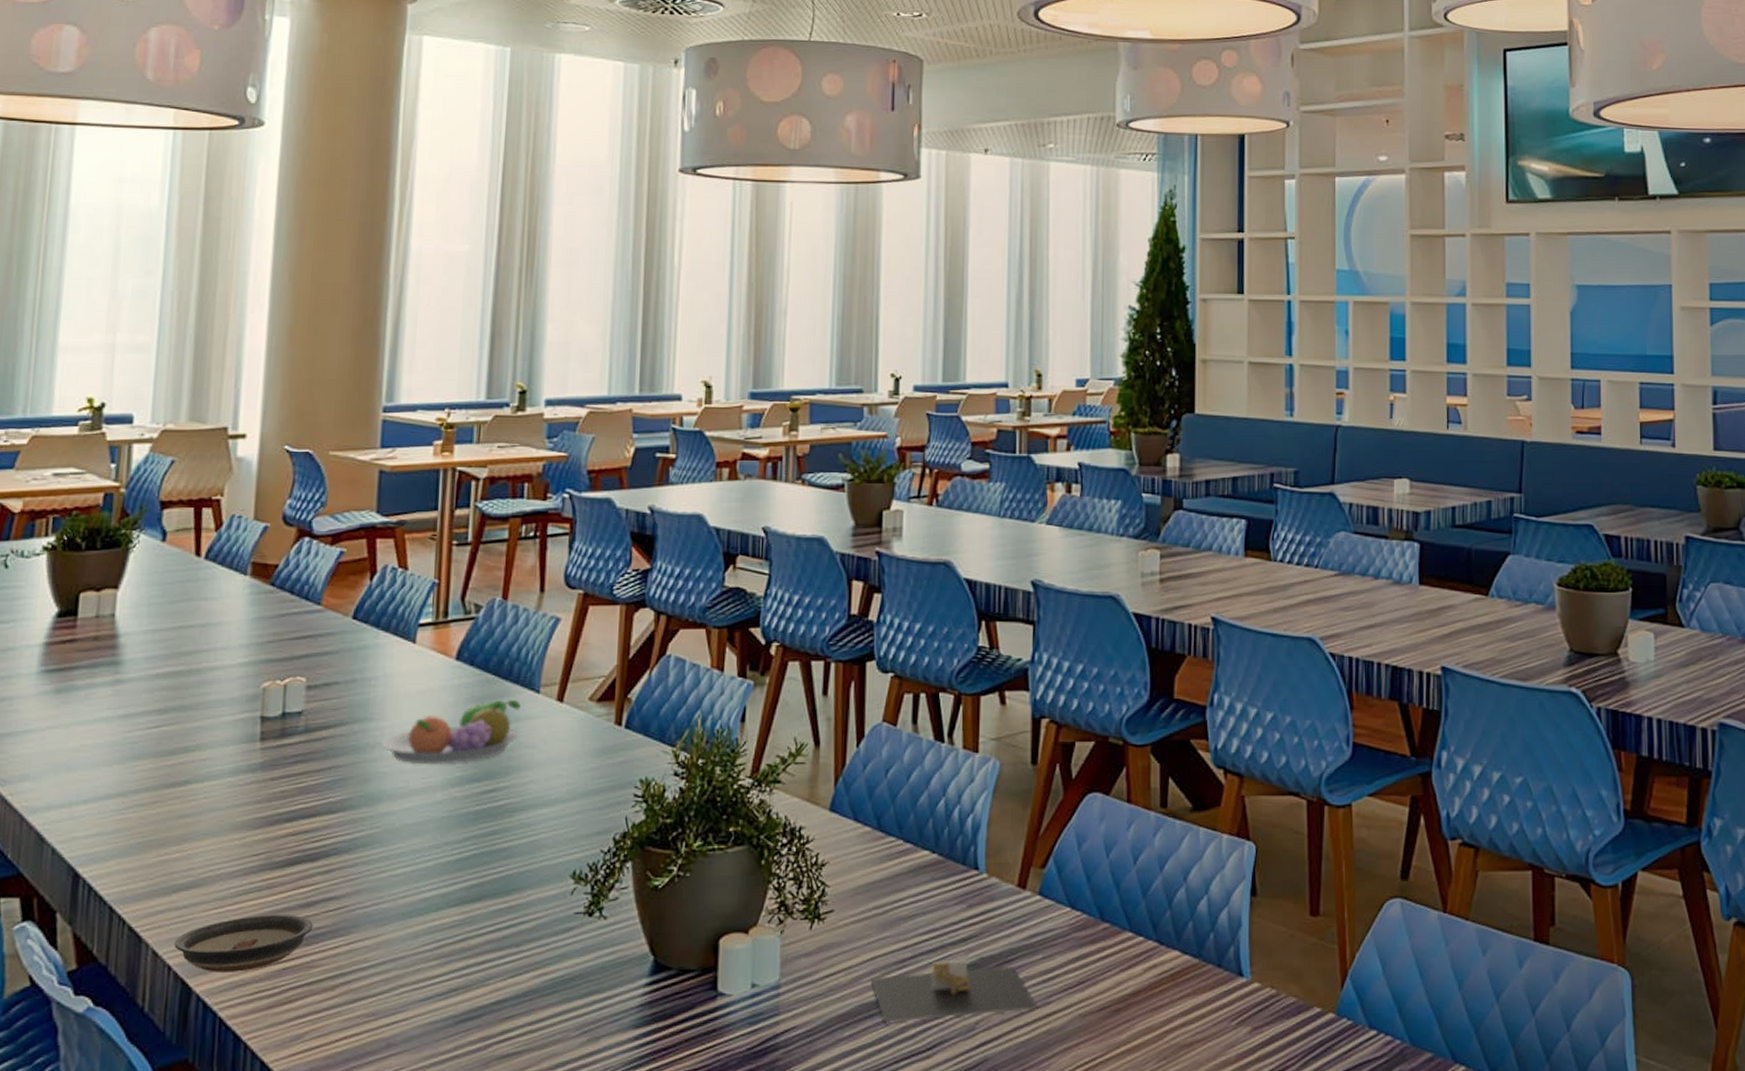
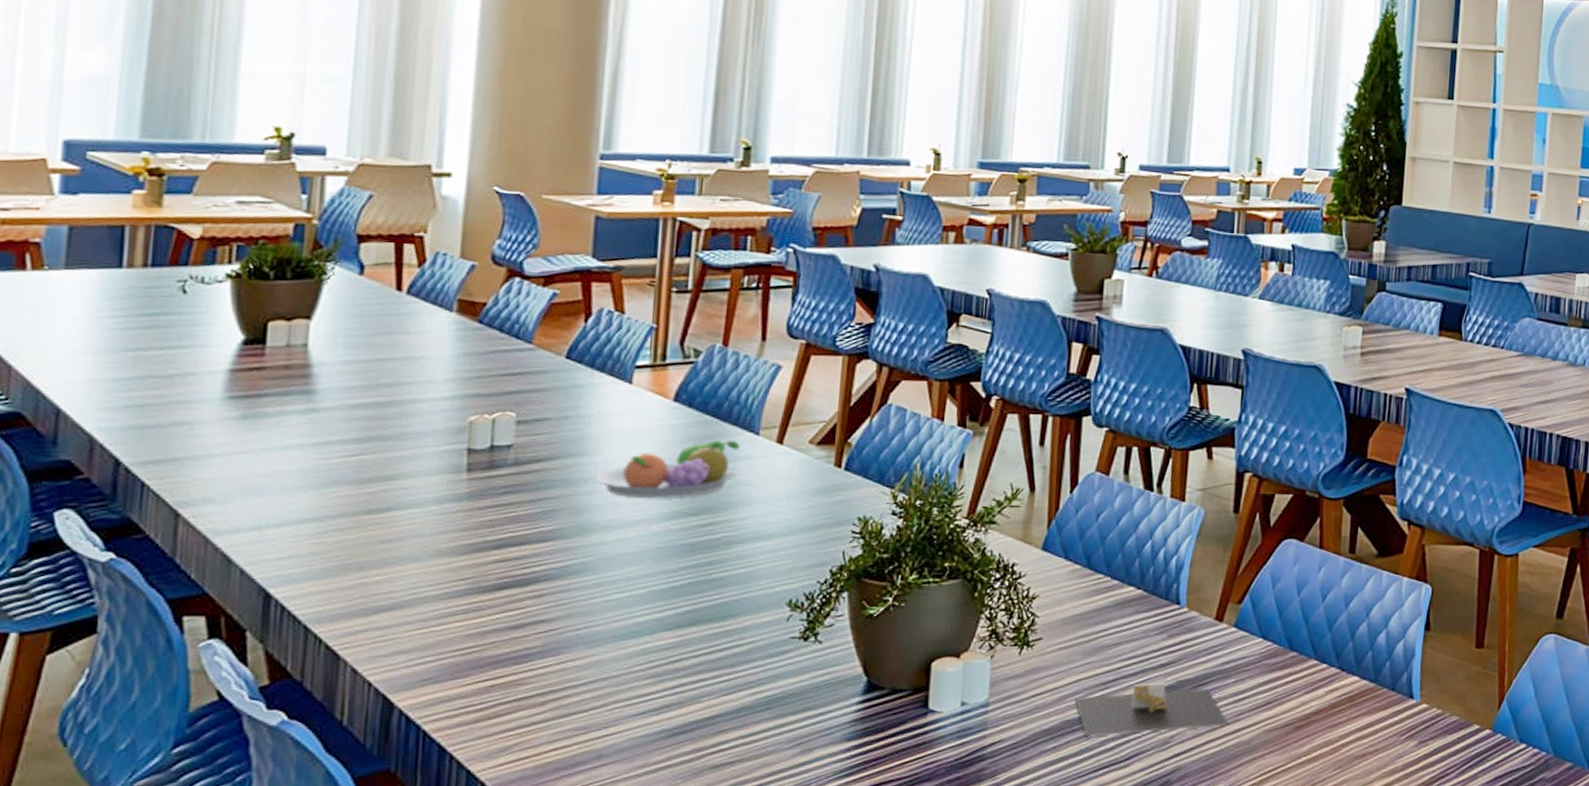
saucer: present [174,914,313,973] -> none [375,635,523,689]

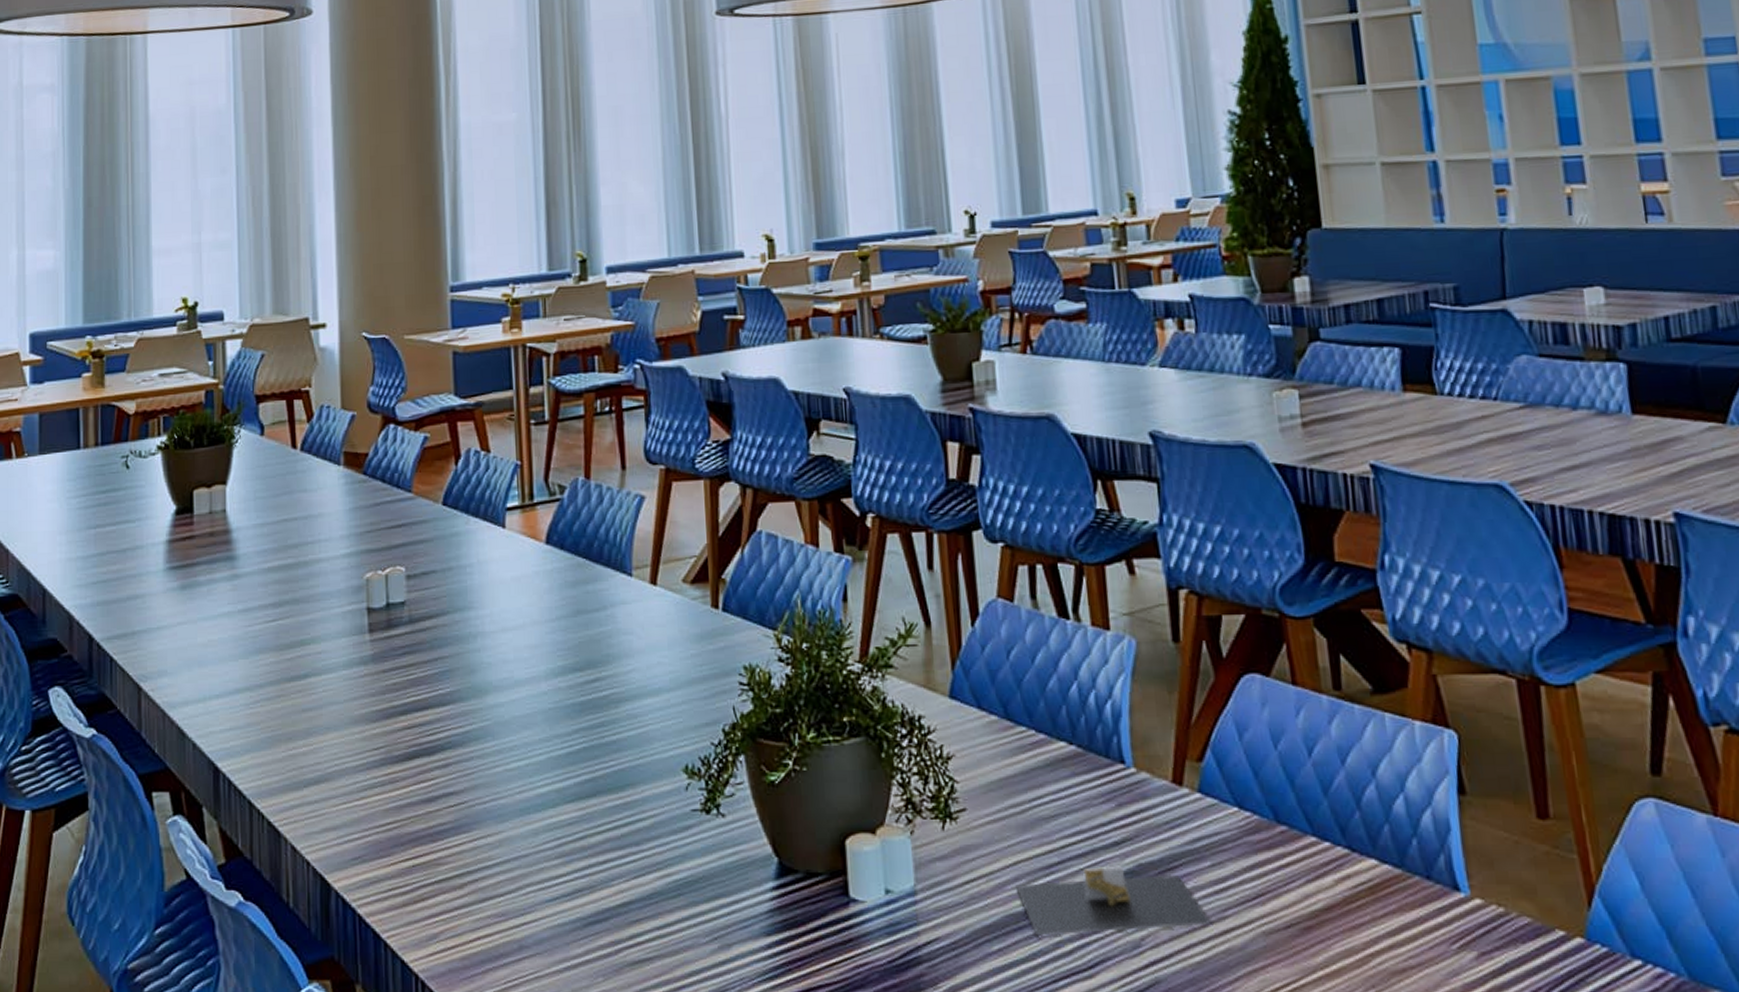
fruit bowl: present [595,440,740,499] -> none [482,583,615,654]

